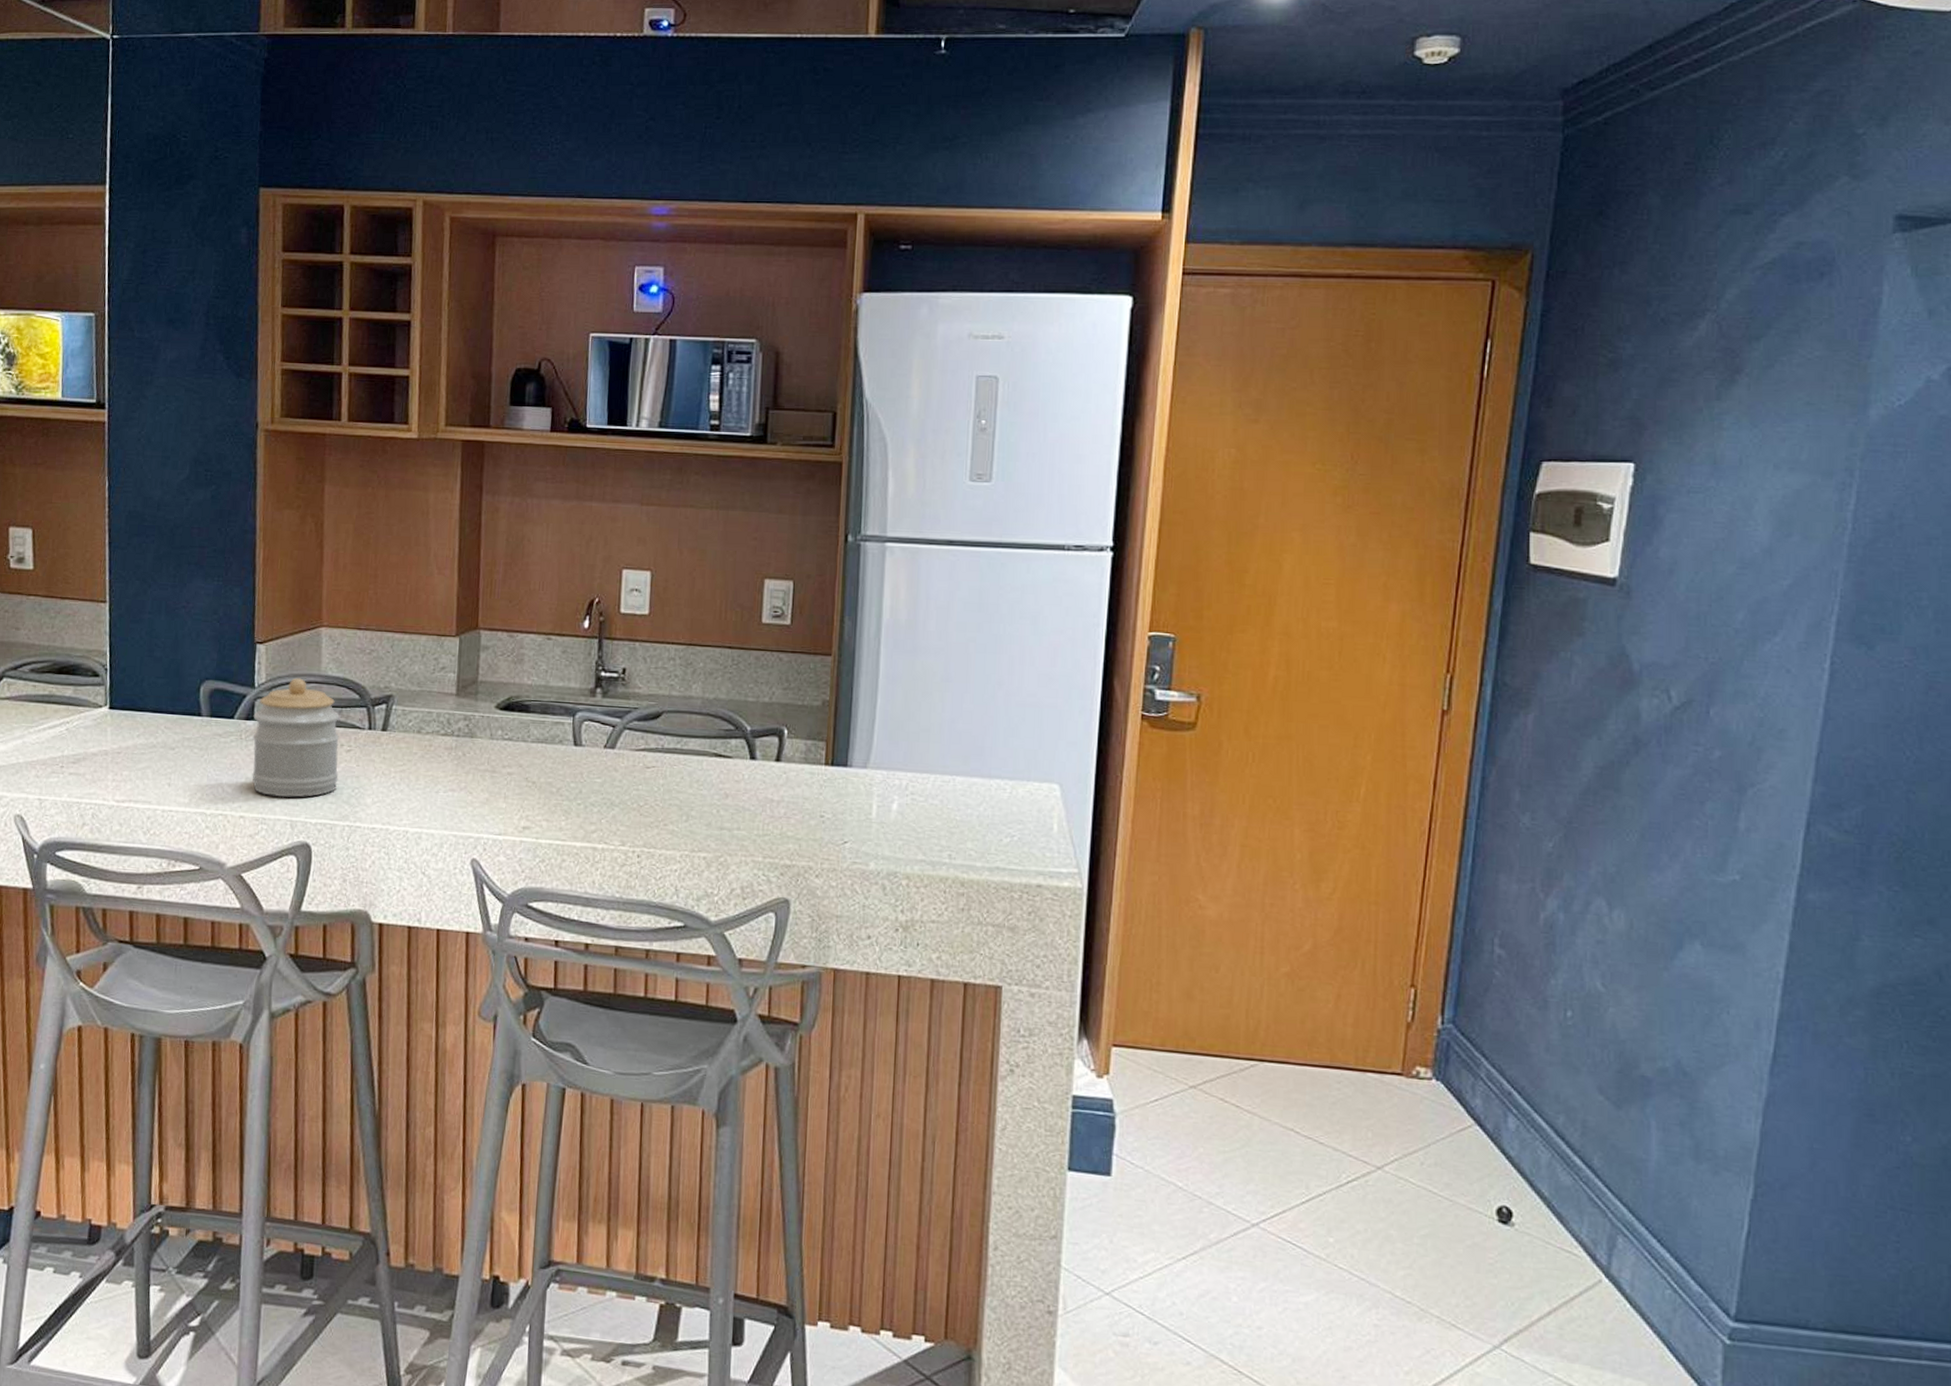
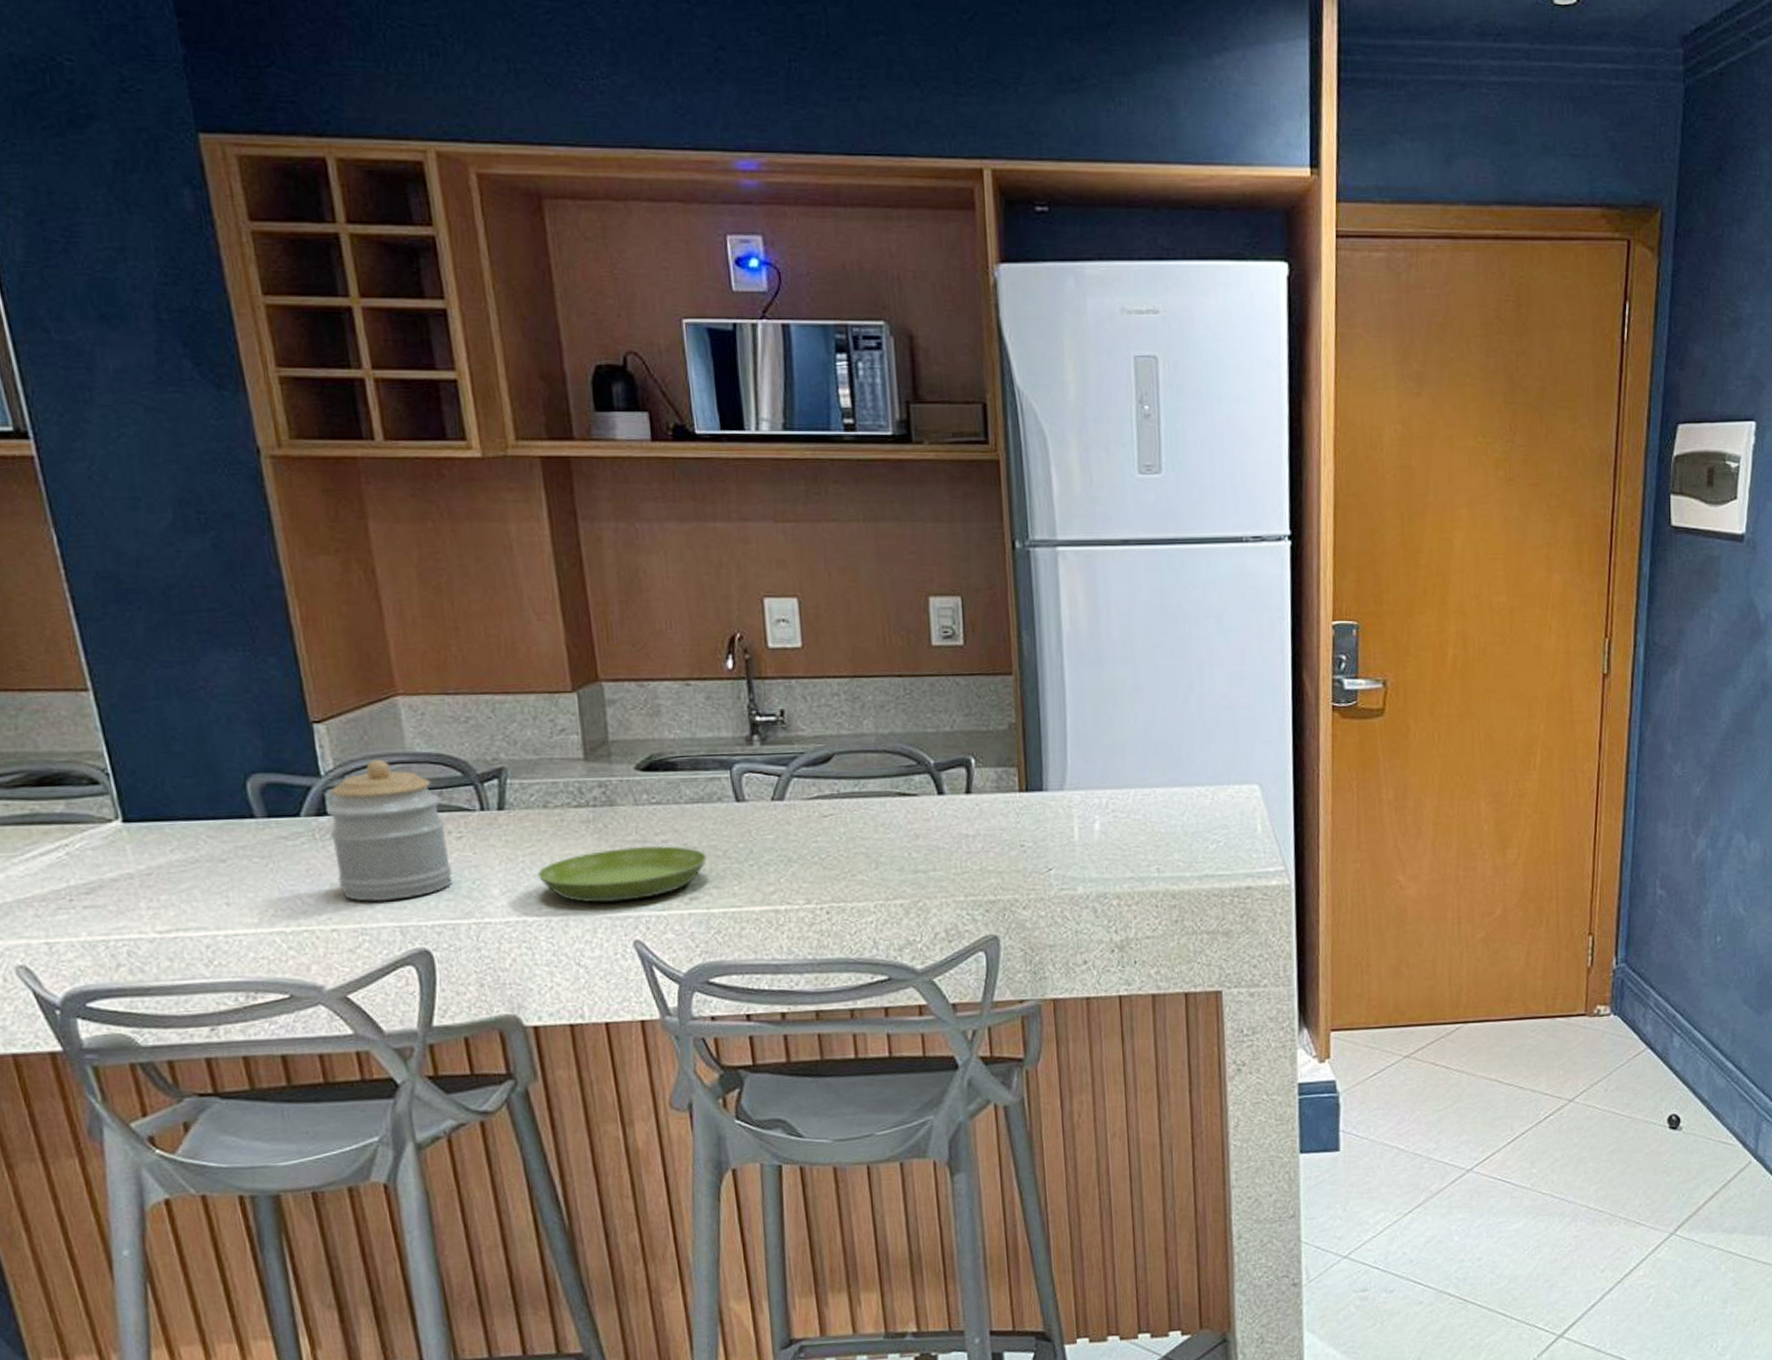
saucer: none [403,775,543,823] -> present [537,845,707,903]

